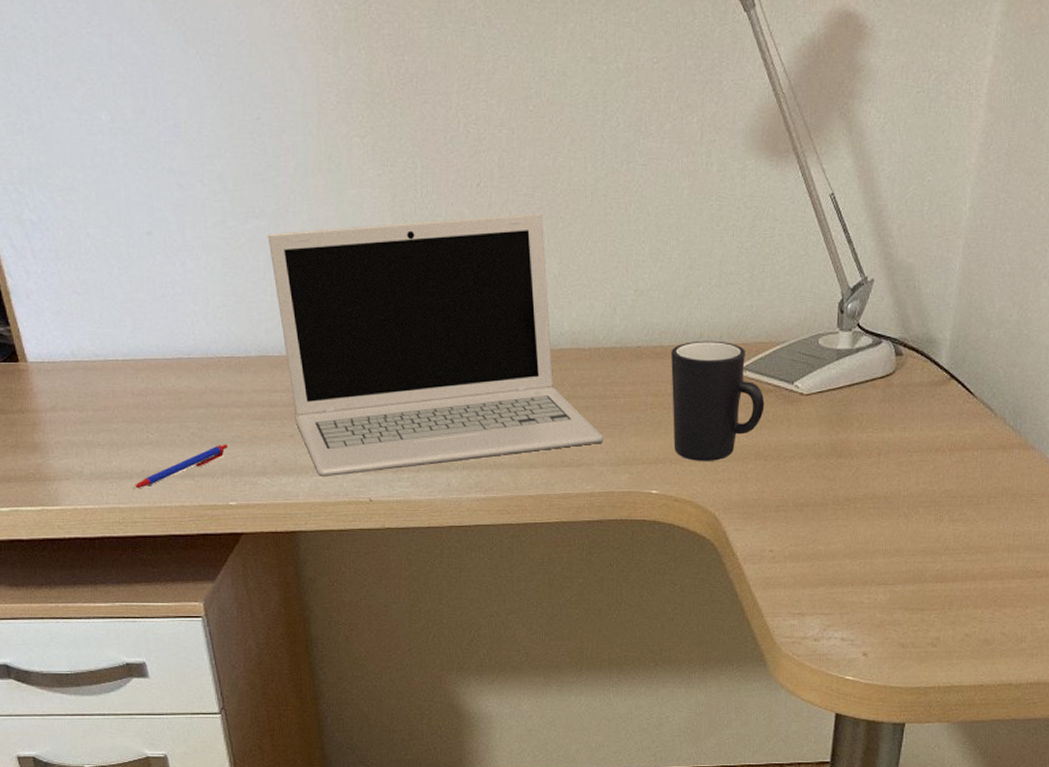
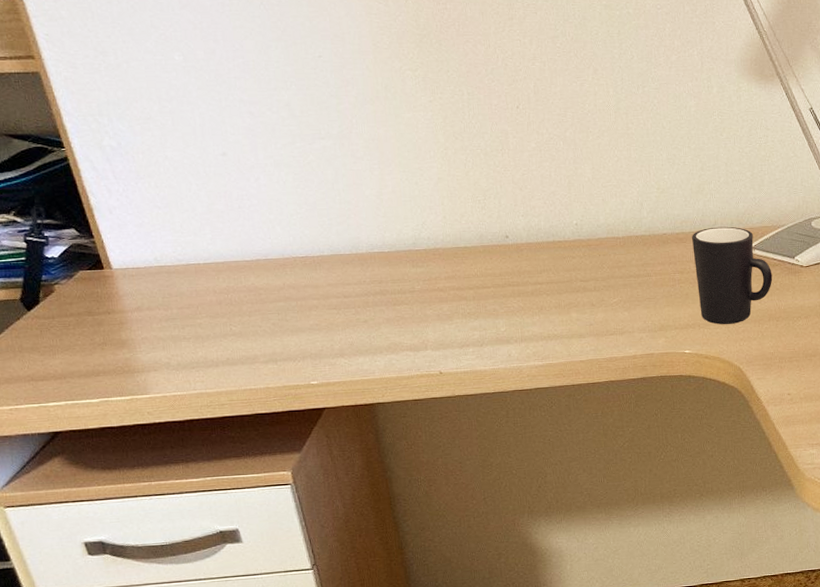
pen: present [132,444,229,489] -> none [218,331,308,375]
laptop: present [267,213,604,476] -> none [333,129,642,355]

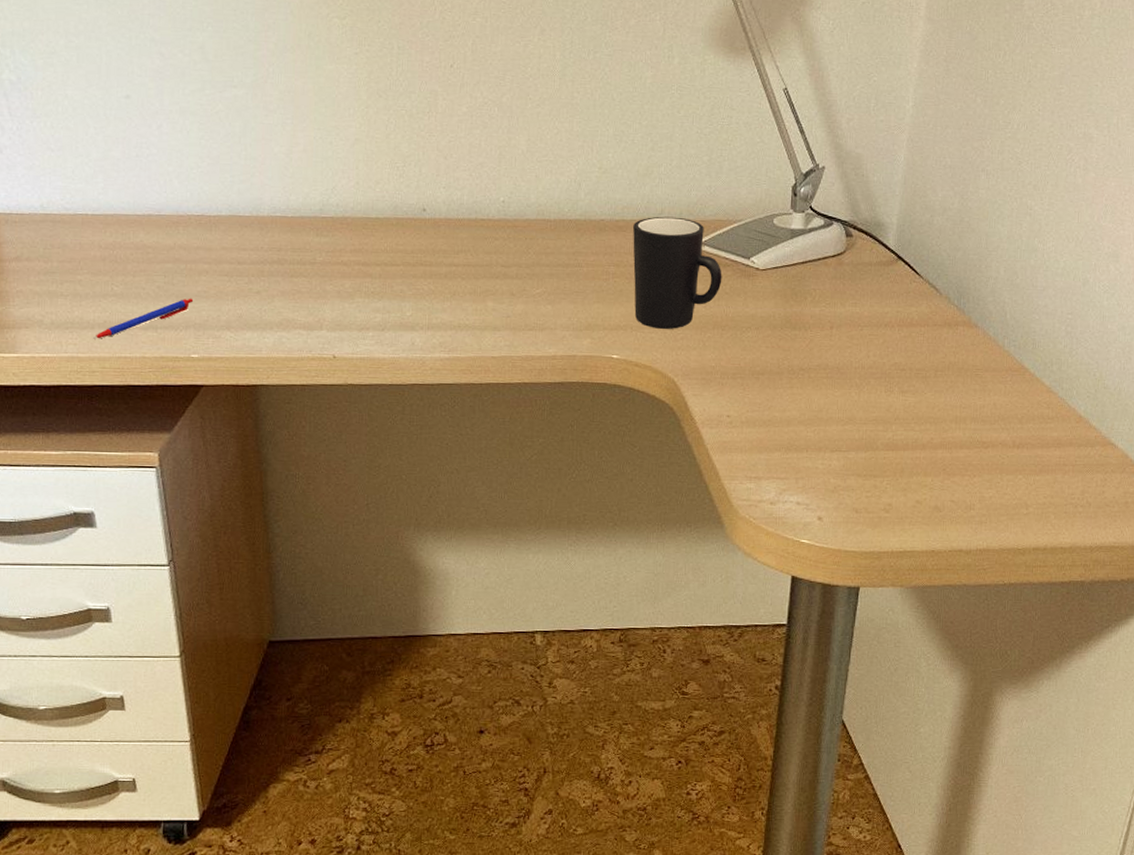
pen: none [218,331,308,375] -> present [93,298,194,339]

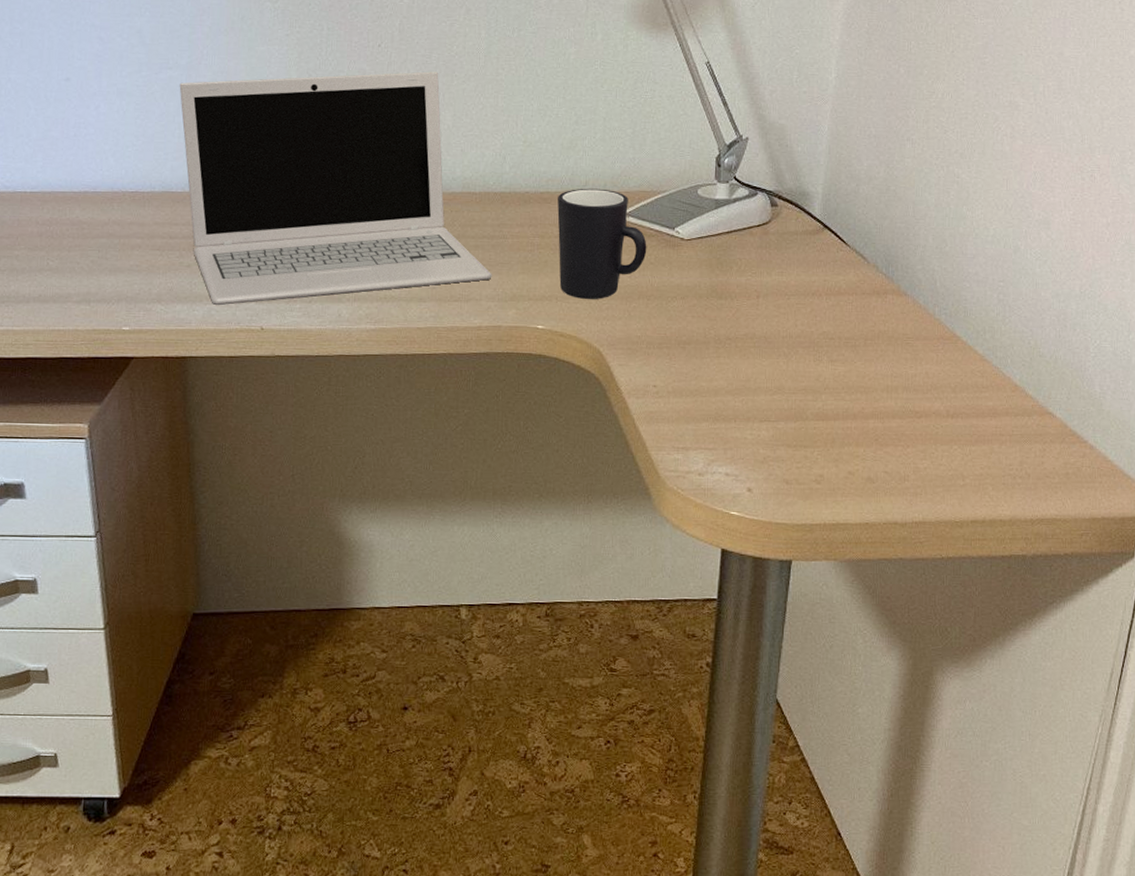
pen: present [93,298,194,339] -> none [28,272,126,313]
laptop: none [244,94,567,333] -> present [179,71,492,305]

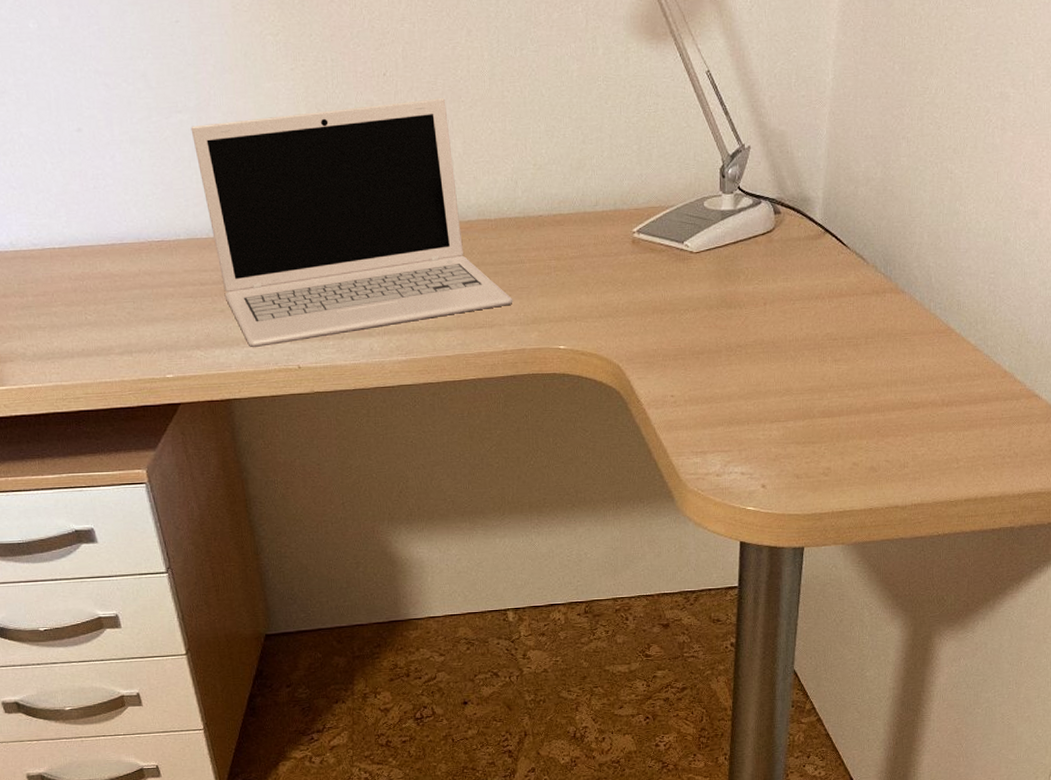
mug: present [557,188,647,299] -> none [570,207,659,317]

